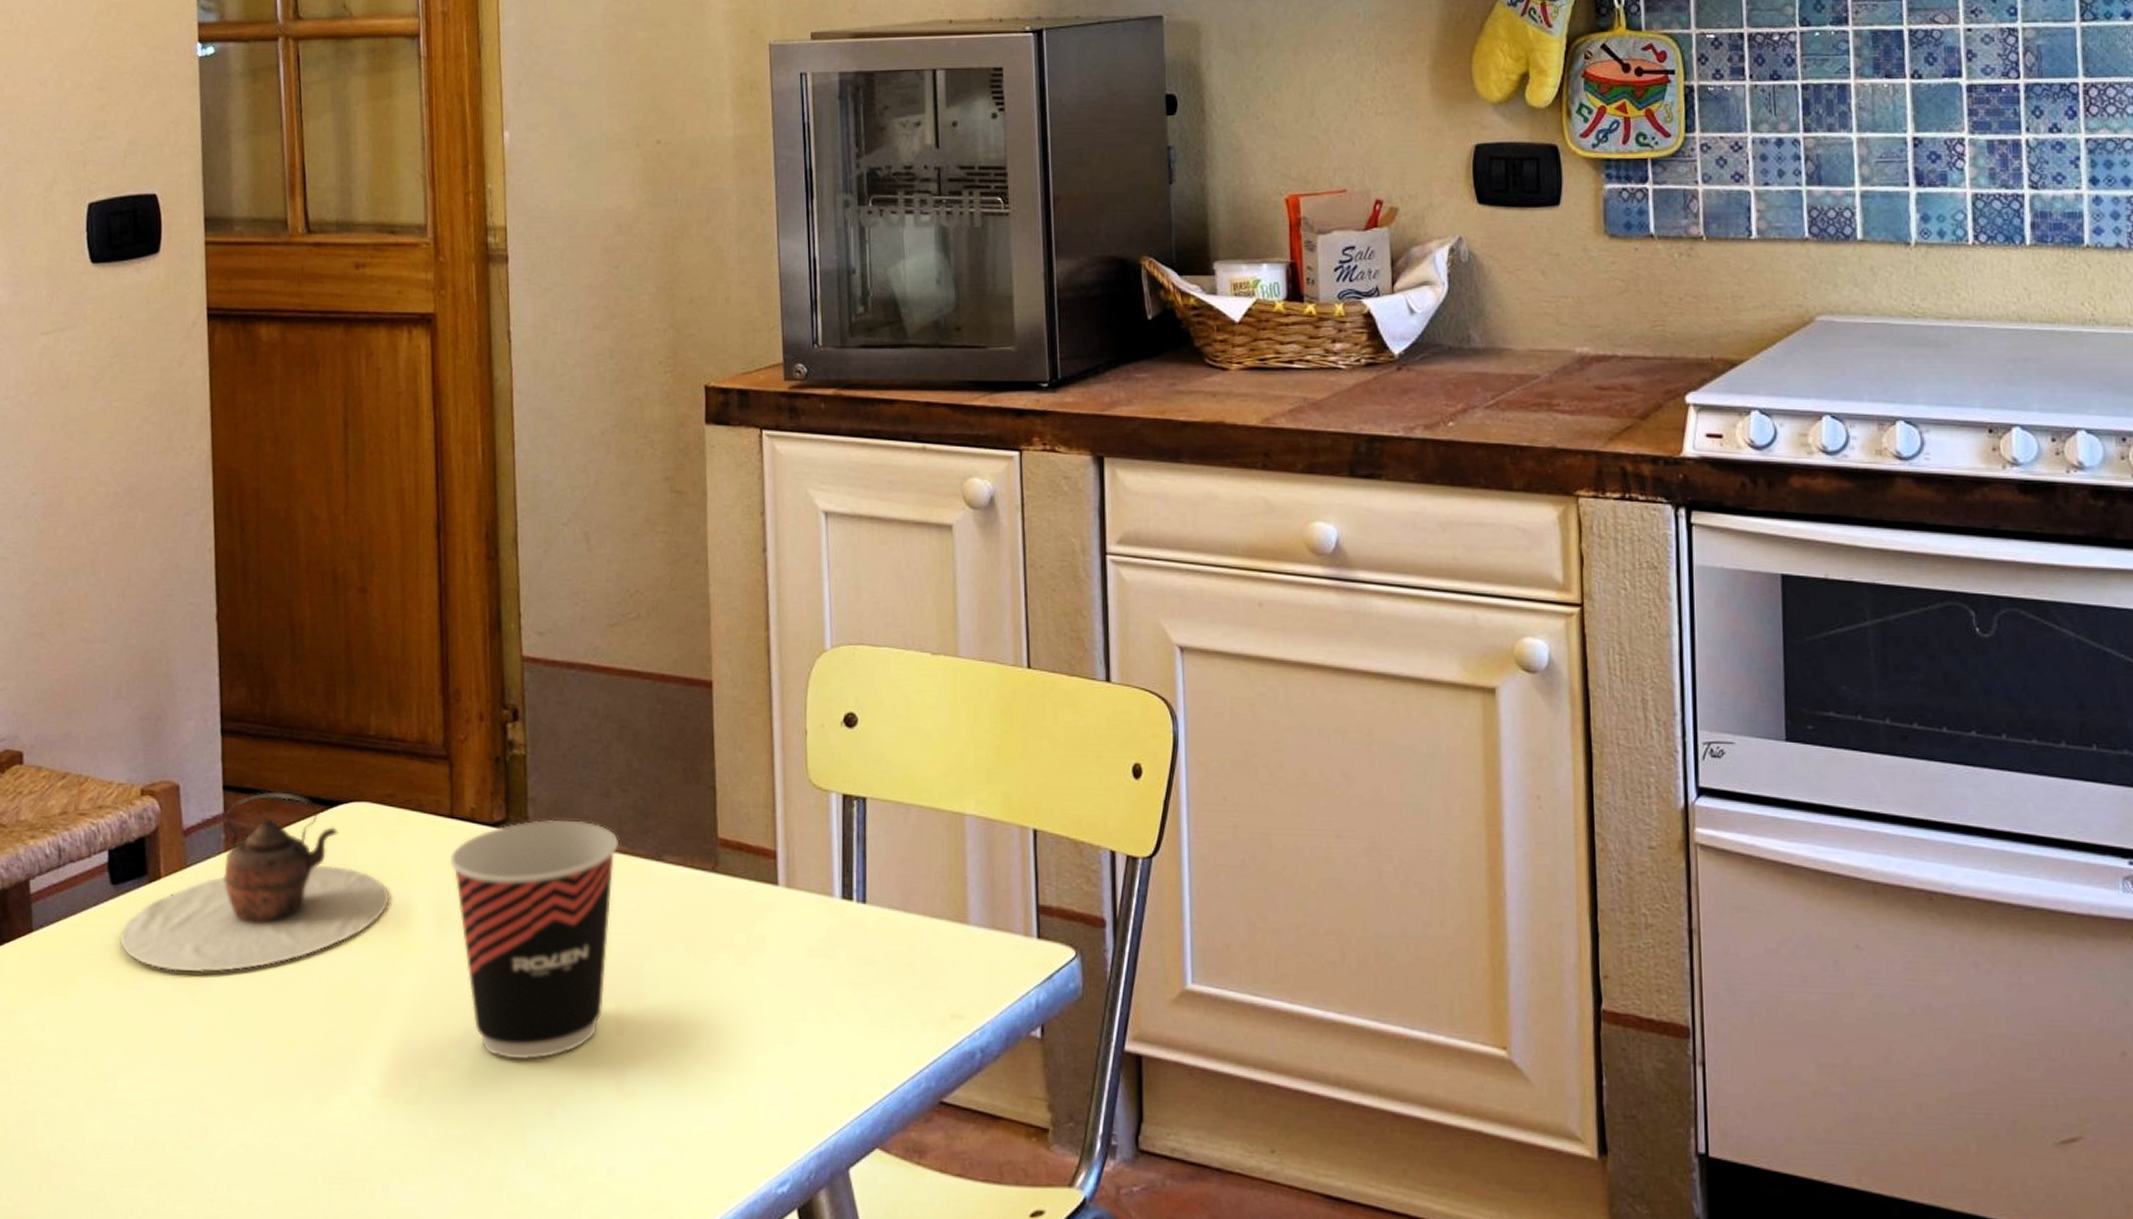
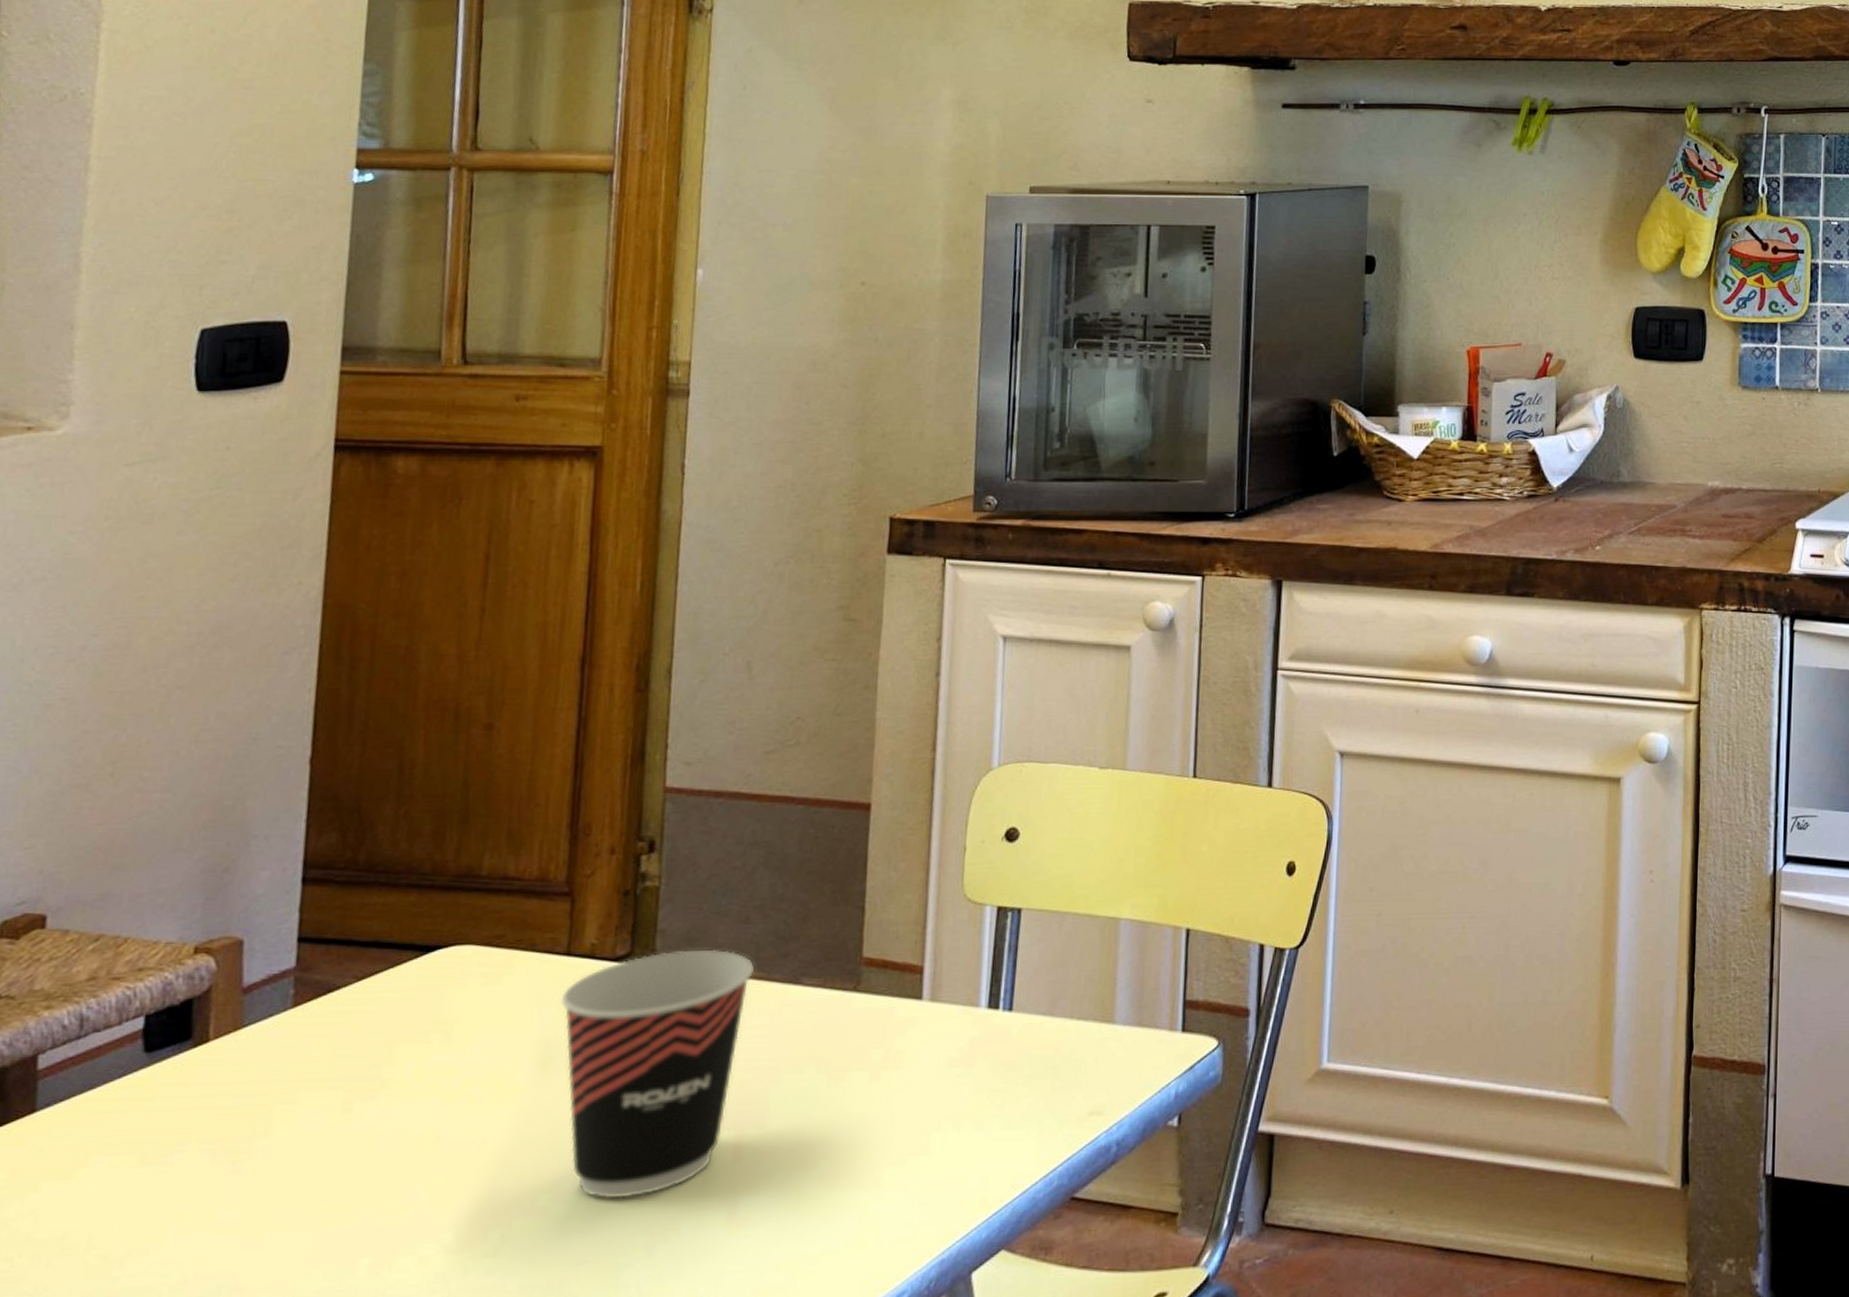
teapot: present [119,791,390,973] -> none [148,939,487,1141]

